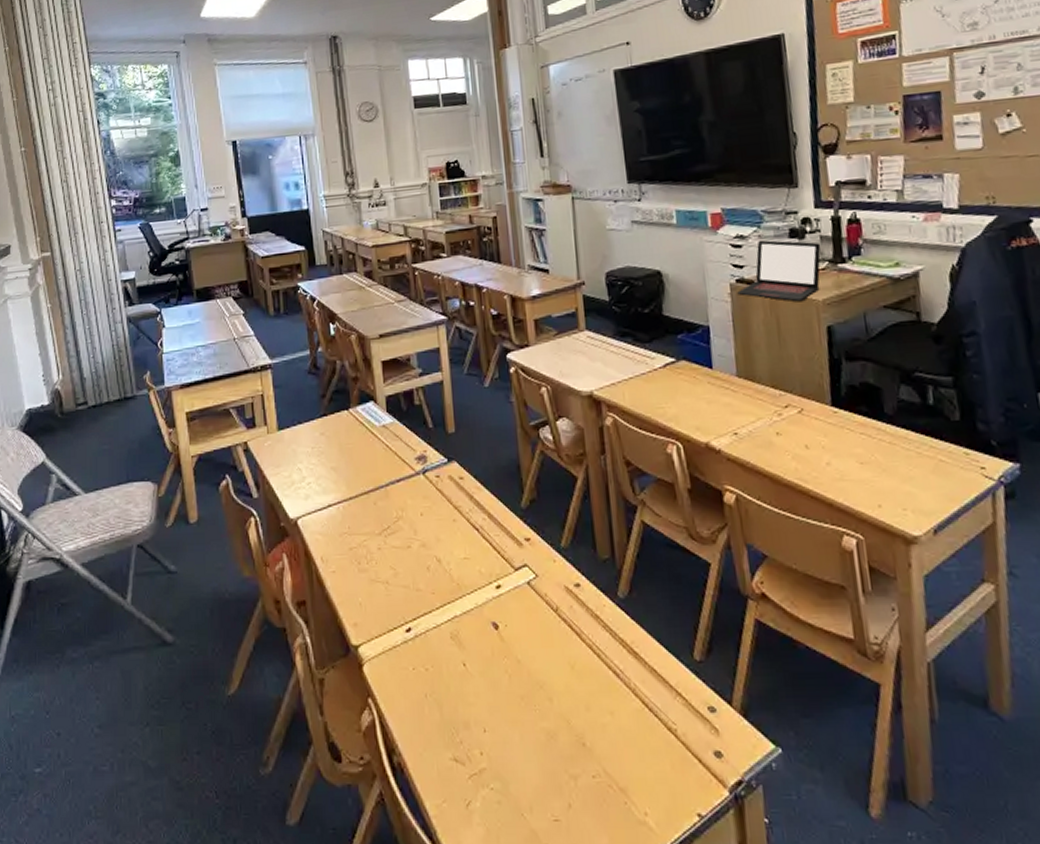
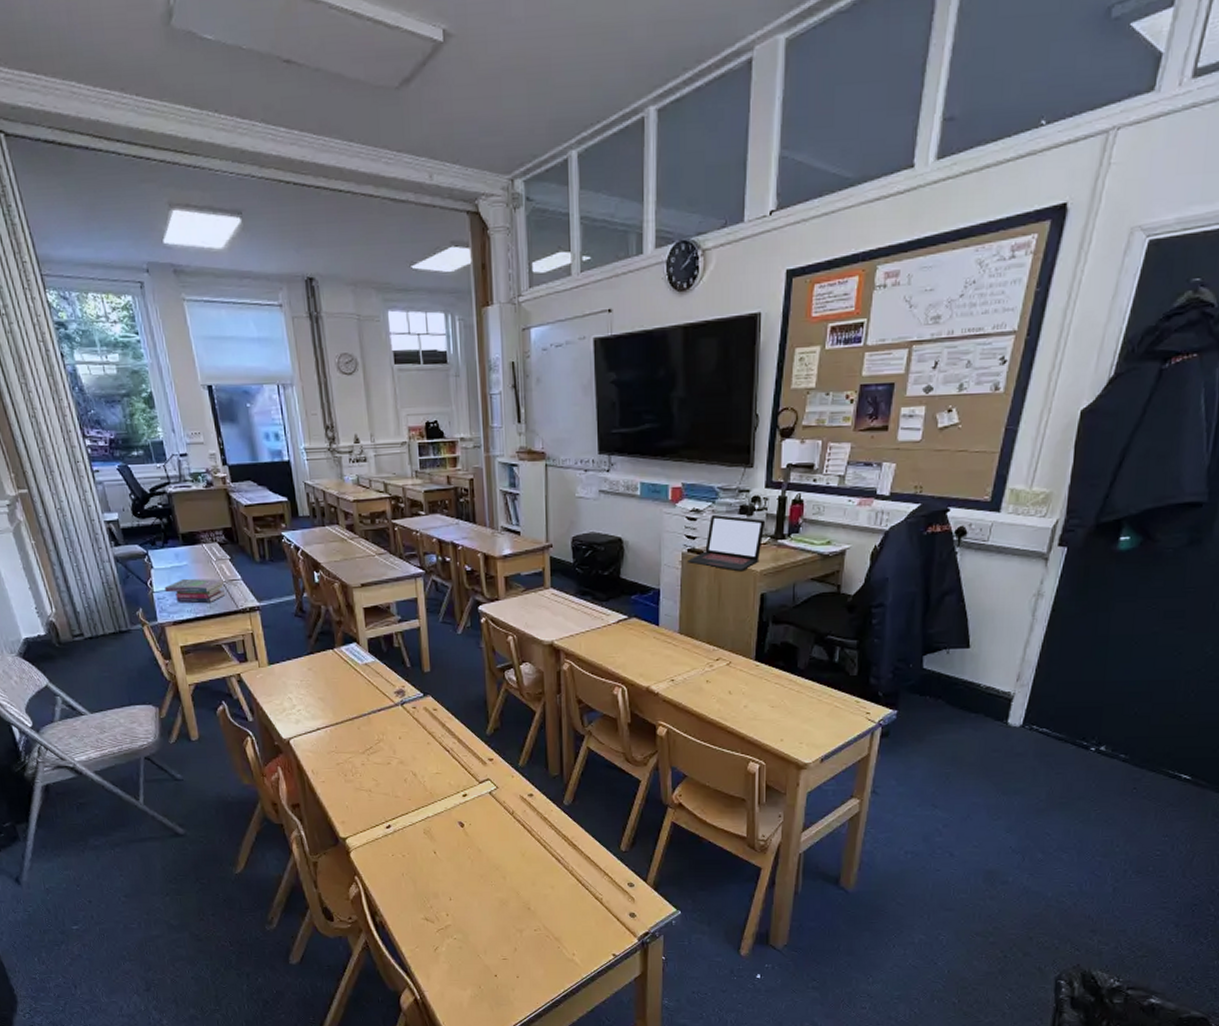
books: none [174,335,237,364] -> present [164,578,226,604]

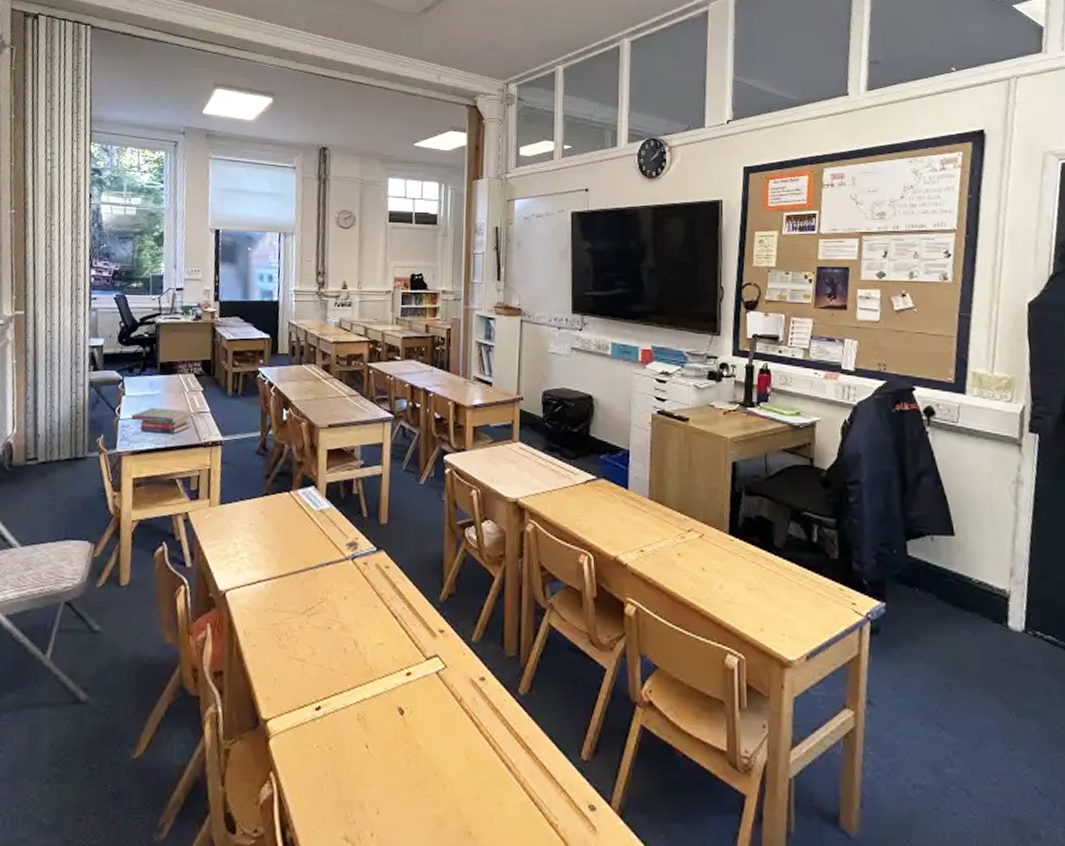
laptop: present [687,514,766,572] -> none [657,378,735,438]

